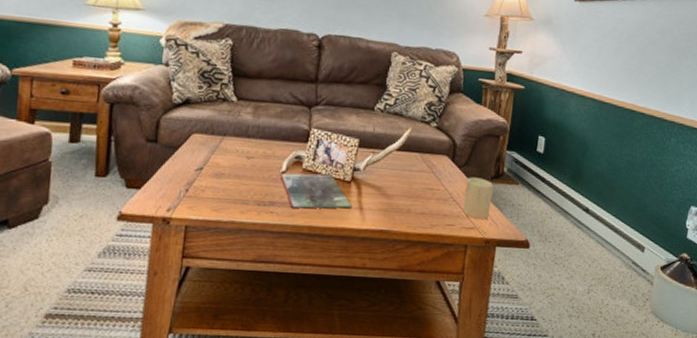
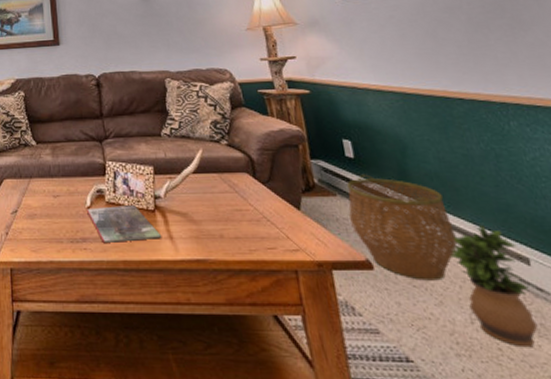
candle: present [462,177,494,220] -> none [275,192,314,240]
basket: none [523,168,602,260] -> present [346,174,458,281]
potted plant: none [590,218,639,311] -> present [450,224,539,346]

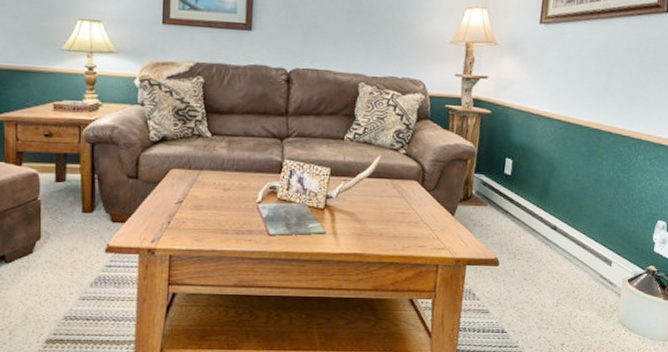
basket: present [346,174,458,281] -> none [492,189,569,275]
potted plant: present [450,224,539,346] -> none [558,235,606,322]

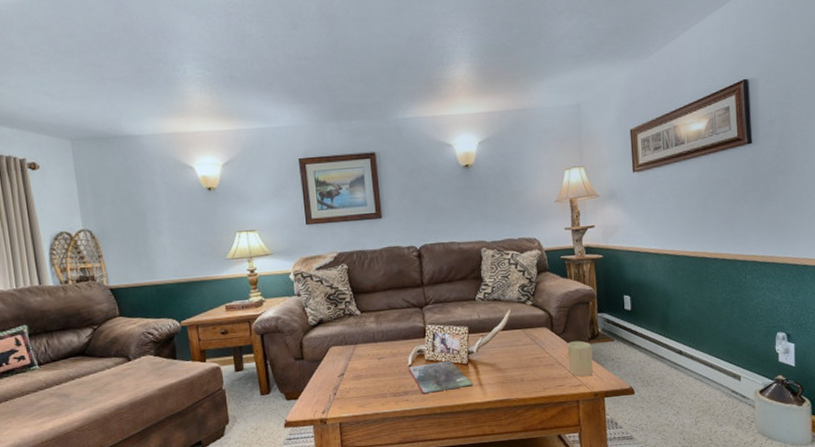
candle: none [433,200,463,241] -> present [567,341,594,377]

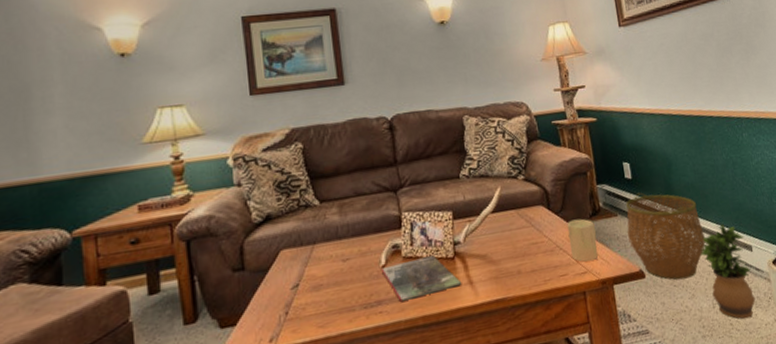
basket: none [622,322,695,399] -> present [625,192,706,280]
potted plant: none [689,354,738,436] -> present [700,223,756,319]

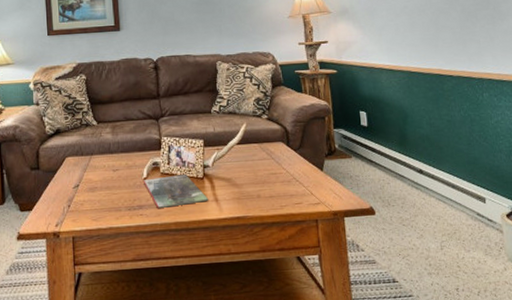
candle: present [567,218,599,263] -> none [304,157,332,195]
basket: present [625,192,706,280] -> none [360,139,437,220]
potted plant: present [700,223,756,319] -> none [431,174,486,263]

